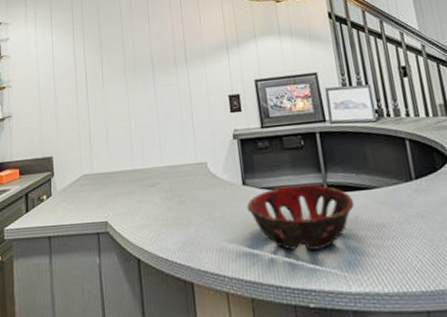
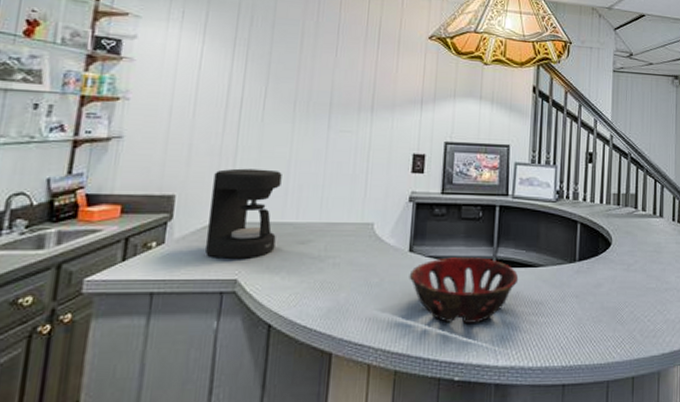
coffee maker: none [77,126,131,205] -> present [205,168,282,259]

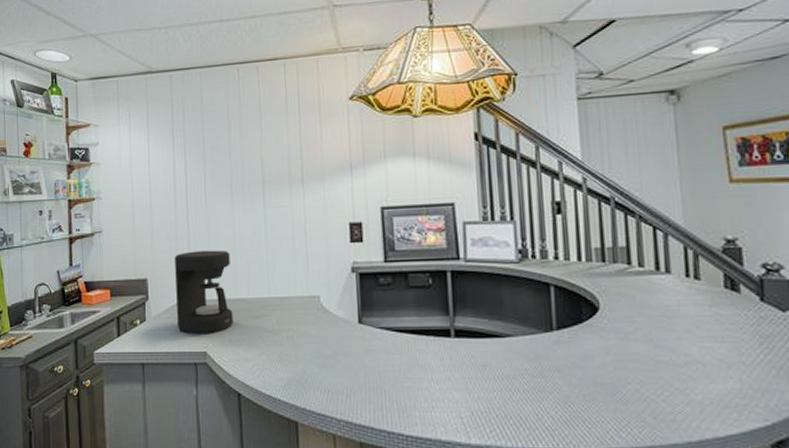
decorative bowl: present [409,257,519,323] -> none [362,328,484,397]

